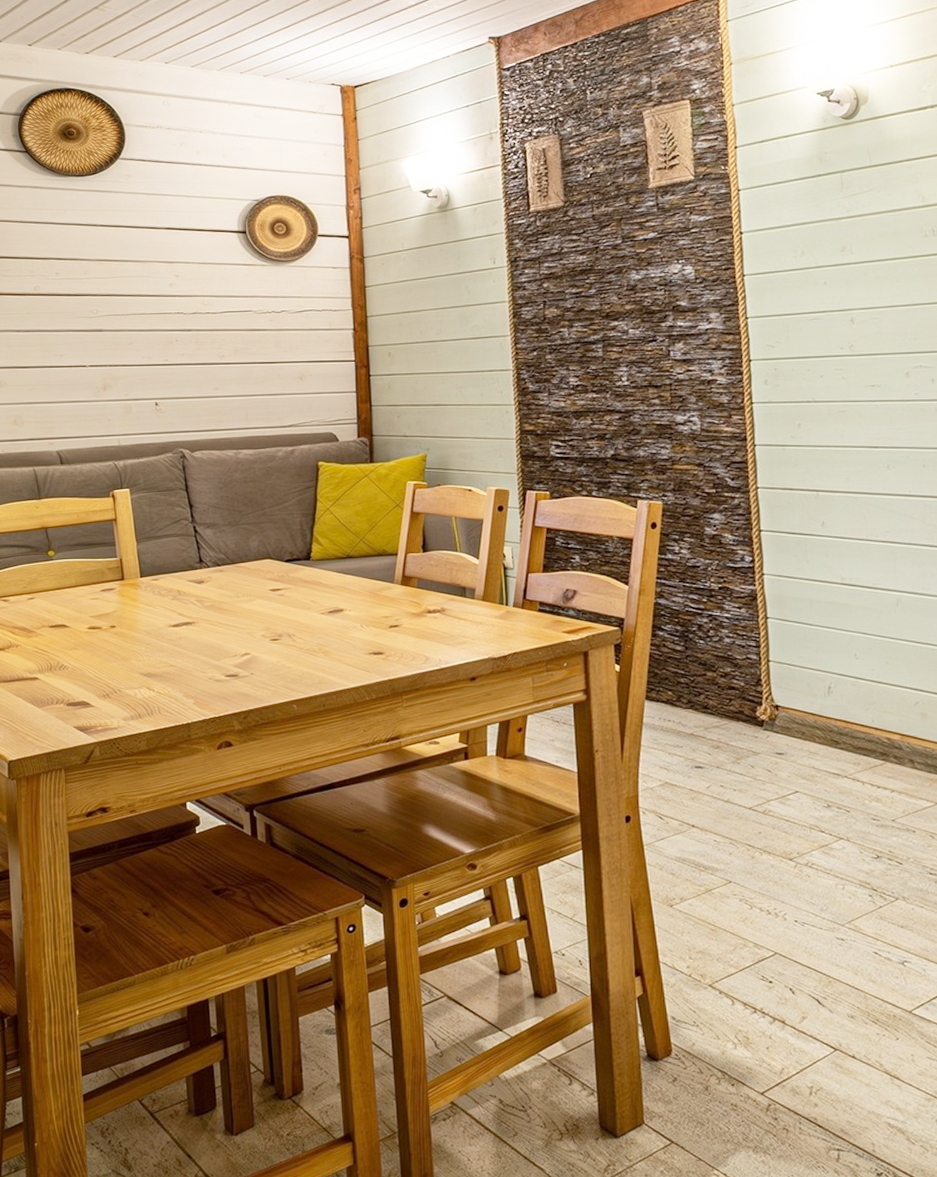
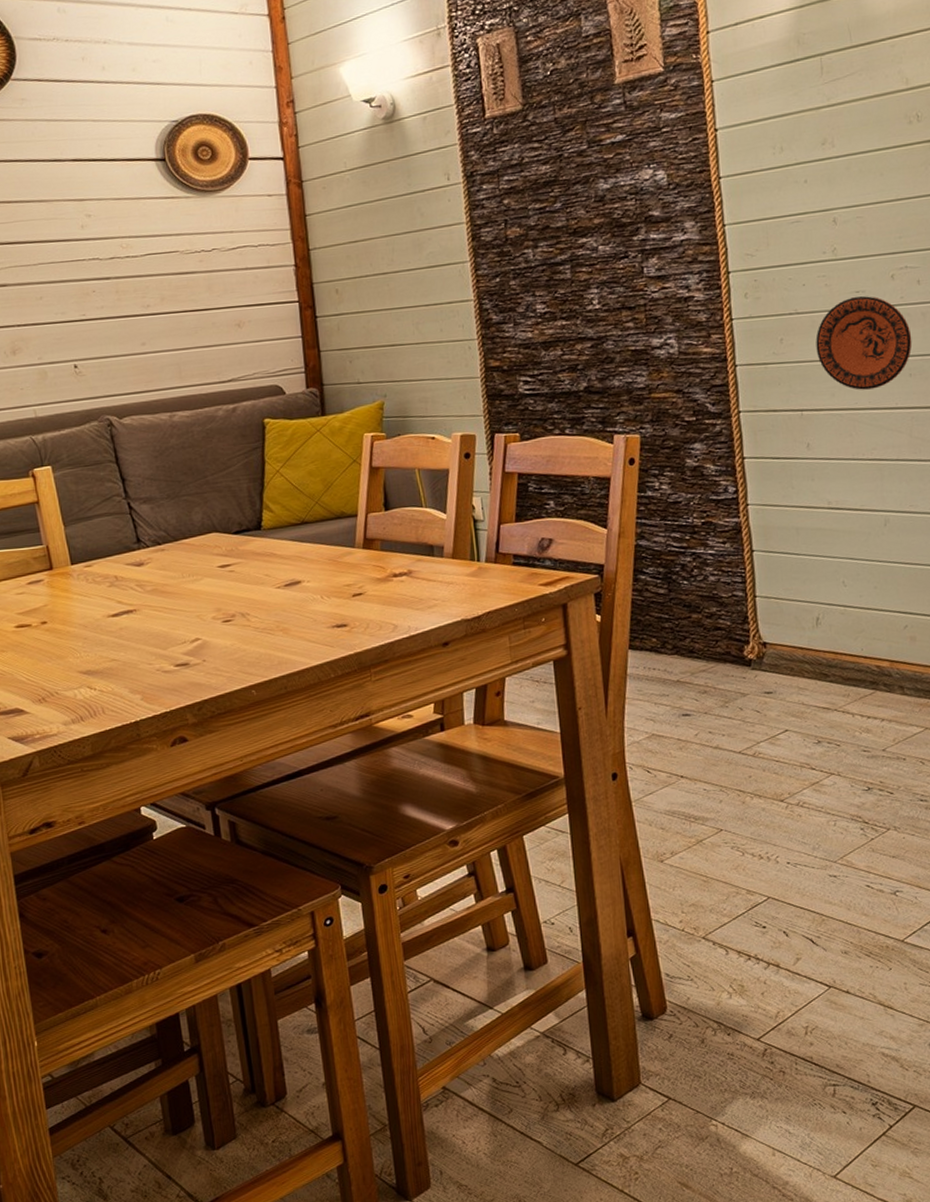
decorative plate: none [832,390,926,476] -> present [815,296,912,390]

